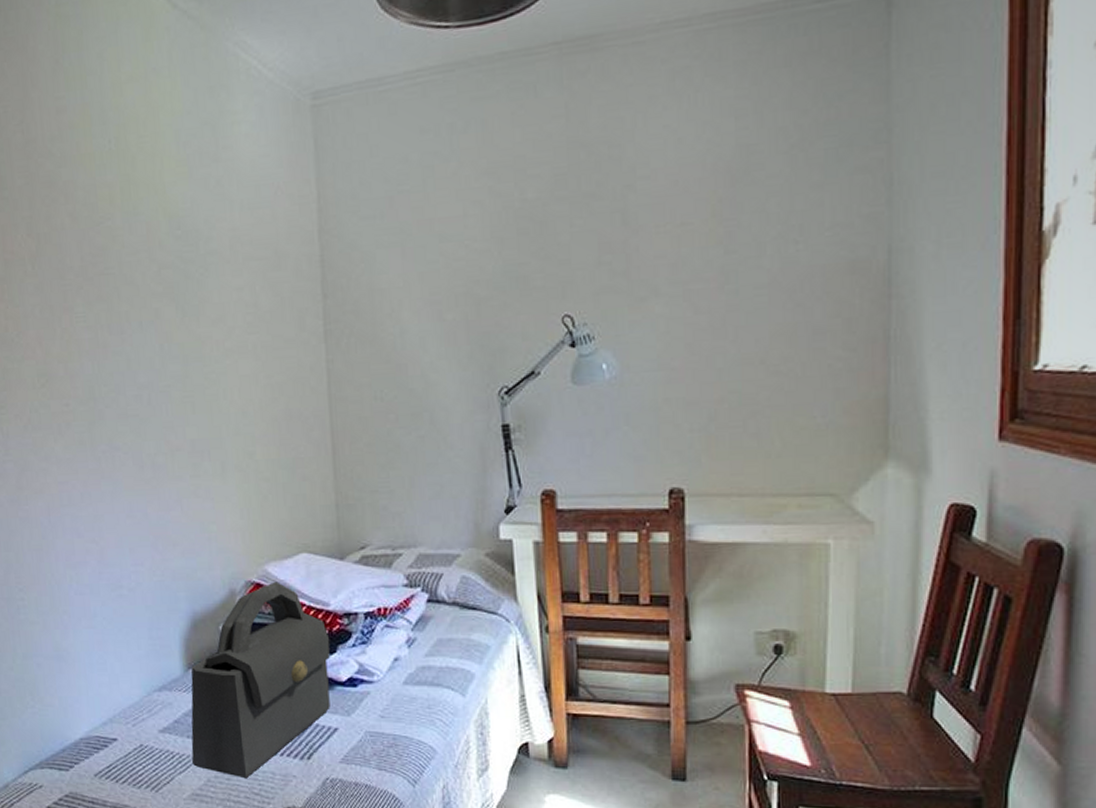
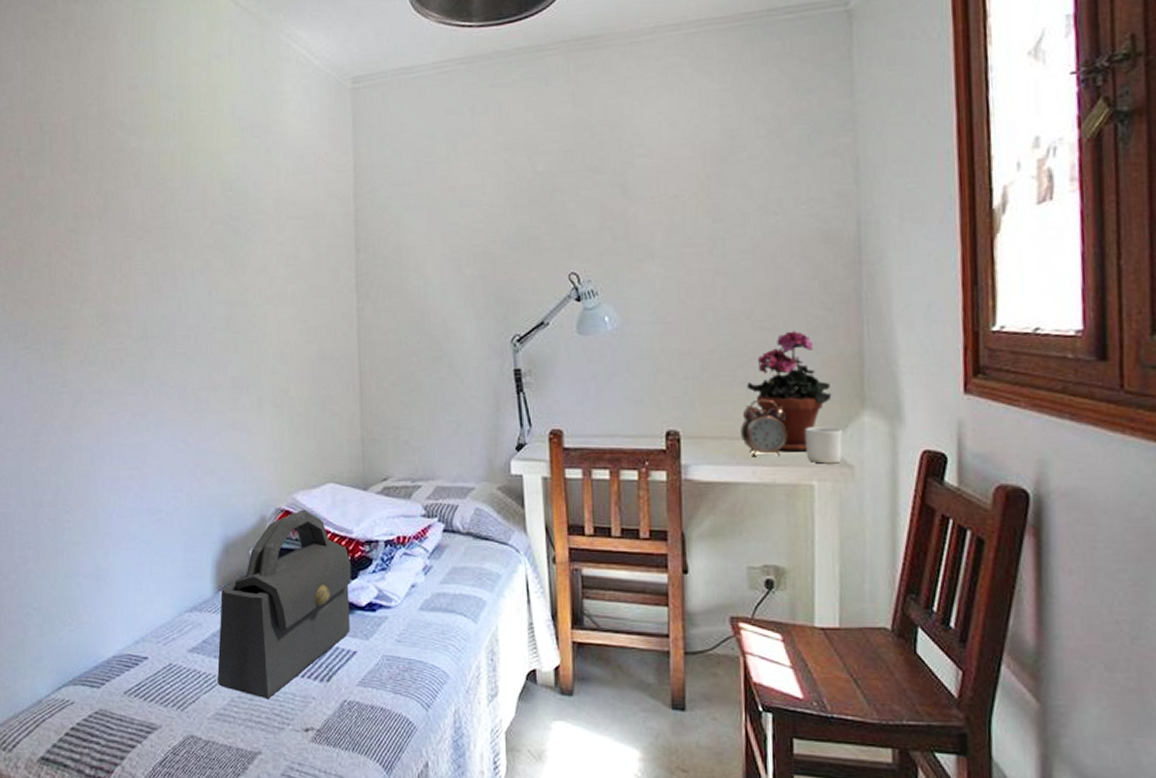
alarm clock: none [751,451,803,514] -> present [741,399,788,457]
potted plant: none [759,373,853,509] -> present [747,329,832,452]
mug: none [821,480,863,521] -> present [804,427,843,464]

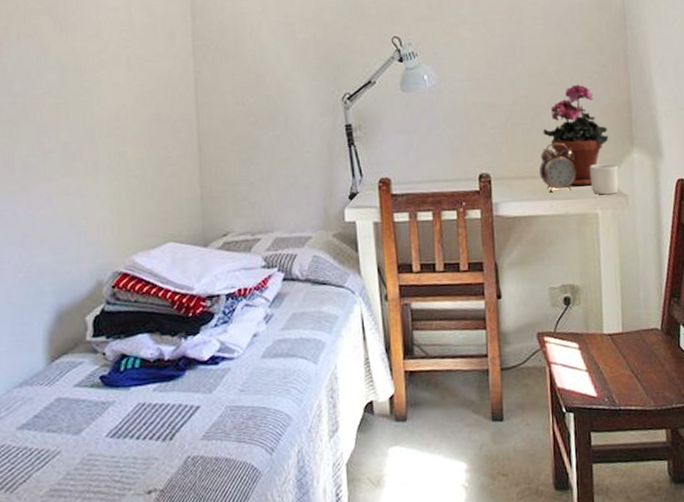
handbag: present [217,509,352,700] -> none [51,270,194,468]

